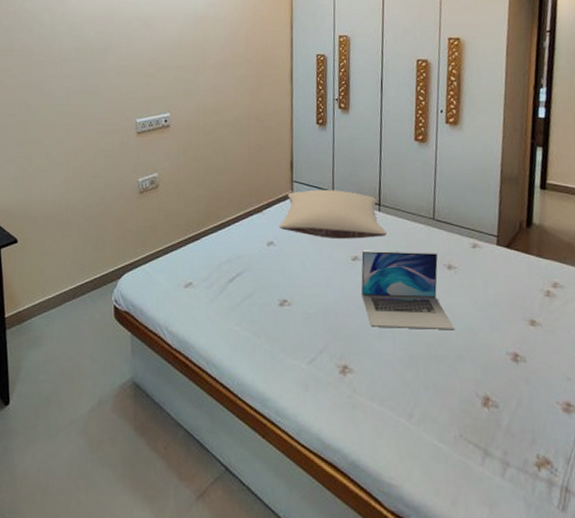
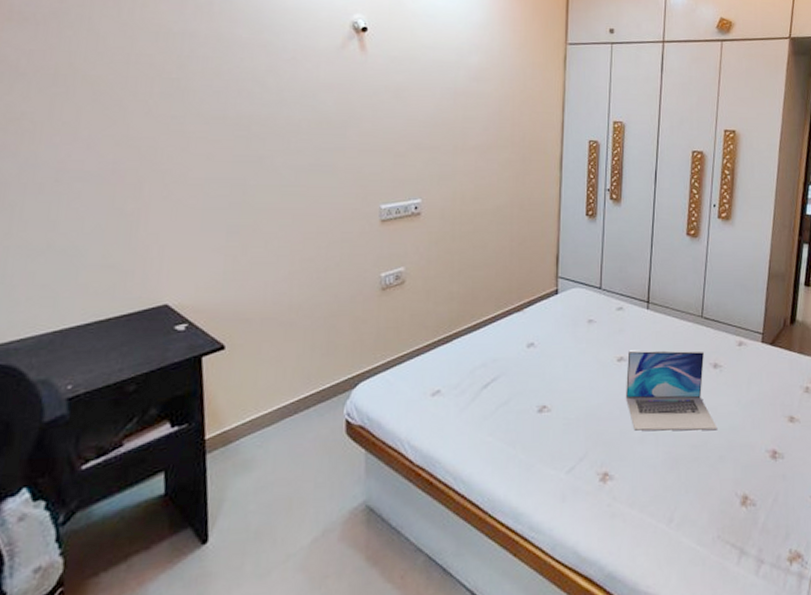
pillow: present [279,189,387,240] -> none [540,285,654,339]

